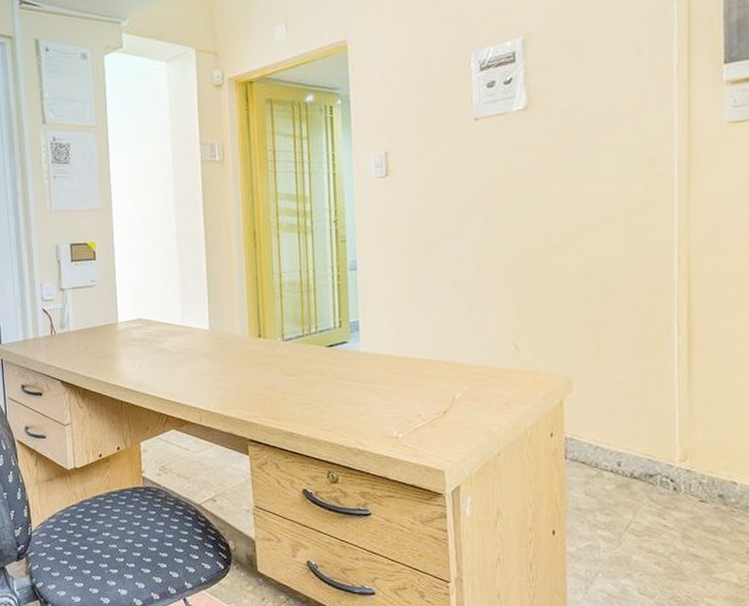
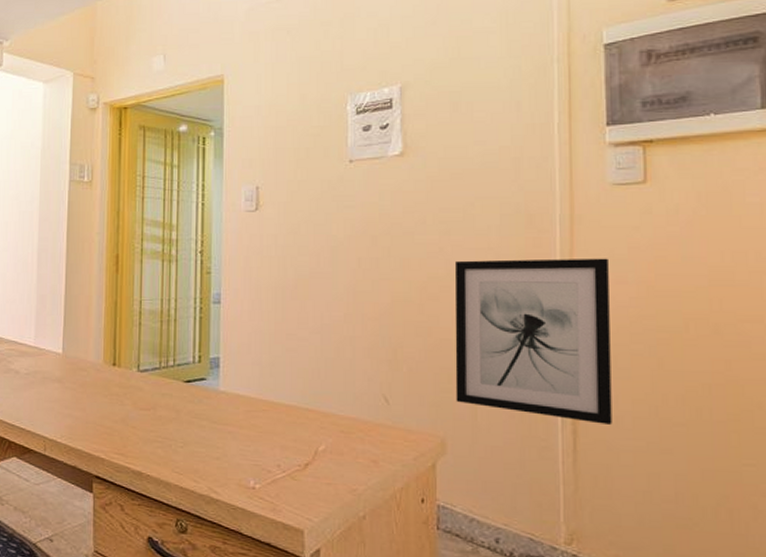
wall art: none [578,195,724,353] -> present [454,258,612,426]

